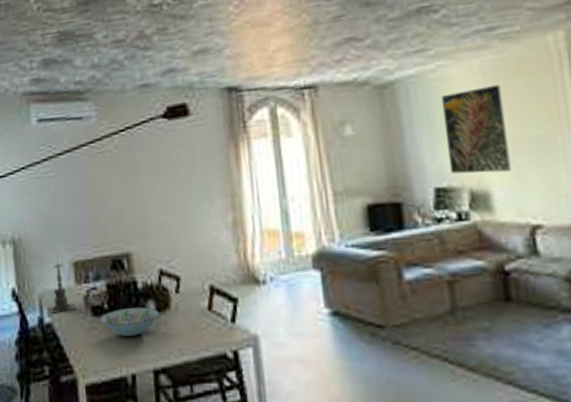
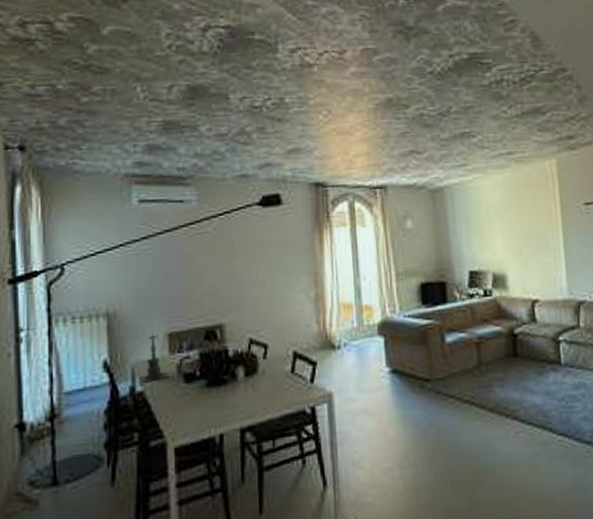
decorative bowl: present [99,306,159,337] -> none [191,372,247,401]
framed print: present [441,84,511,174] -> none [475,194,520,261]

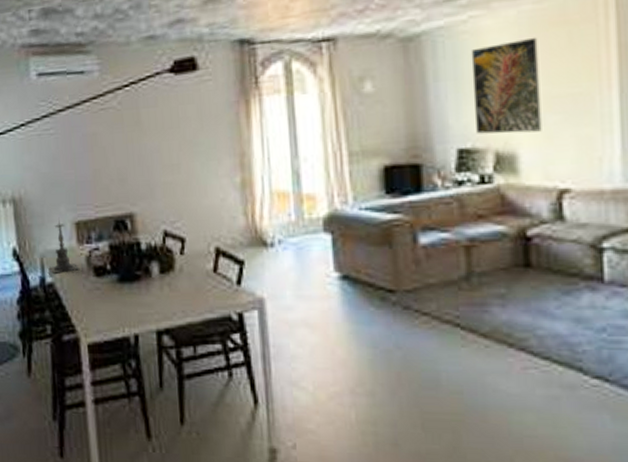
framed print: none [475,194,520,261] -> present [471,37,542,134]

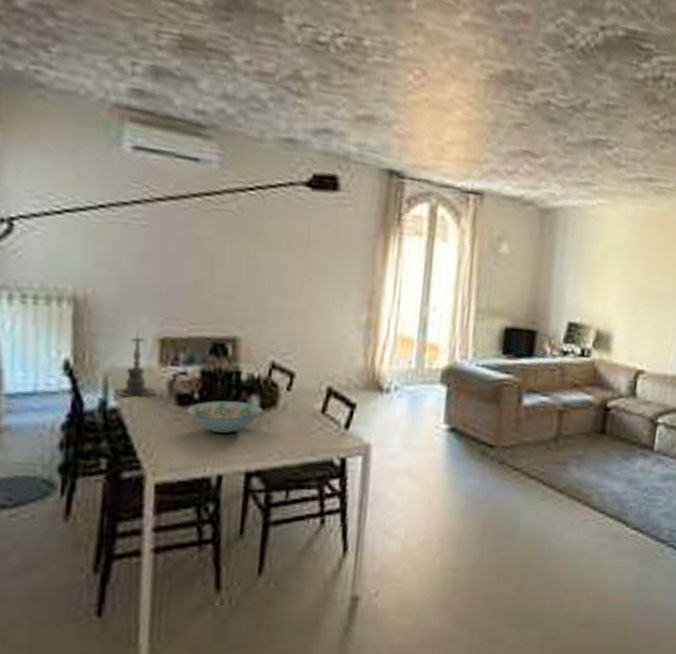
decorative bowl: none [102,268,163,298] -> present [185,400,262,434]
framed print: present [471,37,542,134] -> none [585,233,645,318]

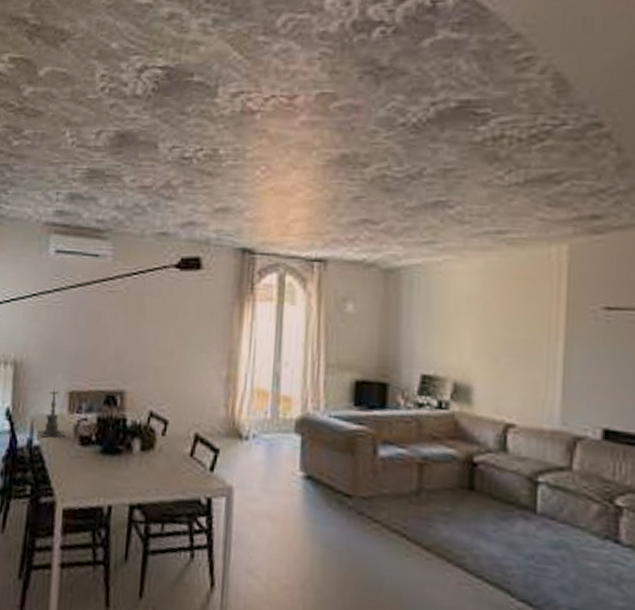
decorative bowl: present [185,400,262,434] -> none [86,442,143,471]

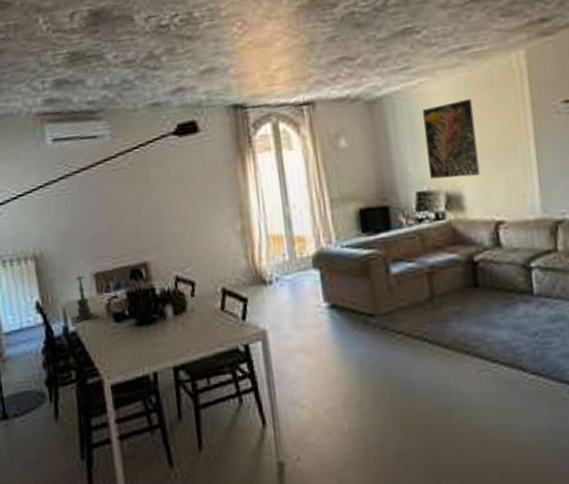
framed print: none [439,285,500,370] -> present [422,98,480,179]

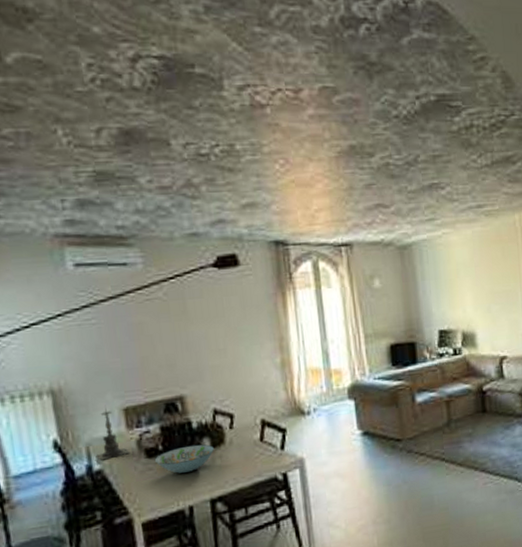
decorative bowl: none [121,310,176,340] -> present [154,444,214,474]
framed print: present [422,98,480,179] -> none [444,250,489,319]

